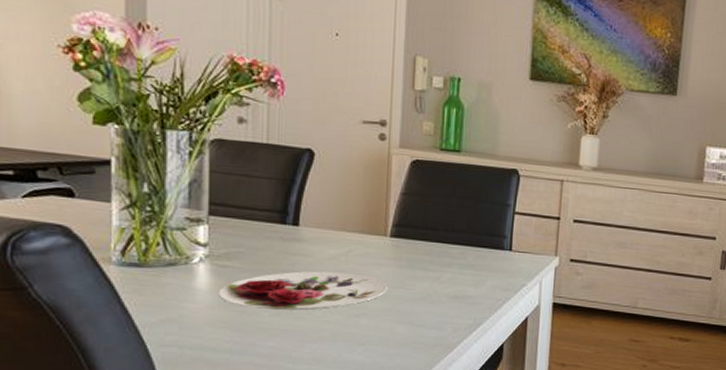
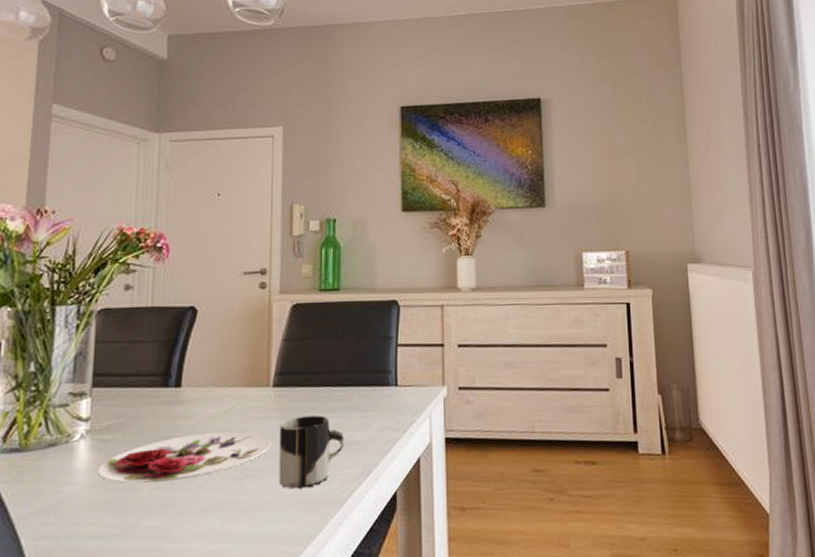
cup: none [393,267,459,332] -> present [278,415,346,490]

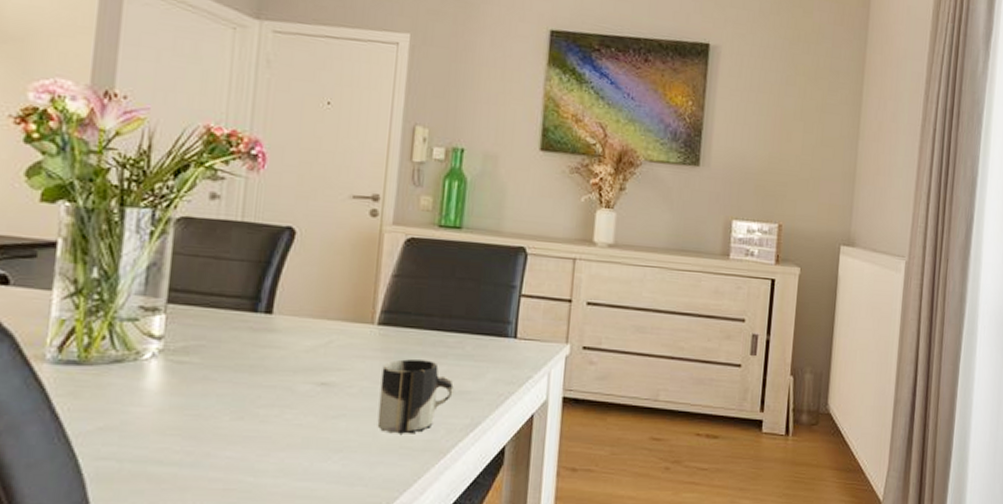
plate: present [98,431,272,484] -> none [171,365,372,413]

